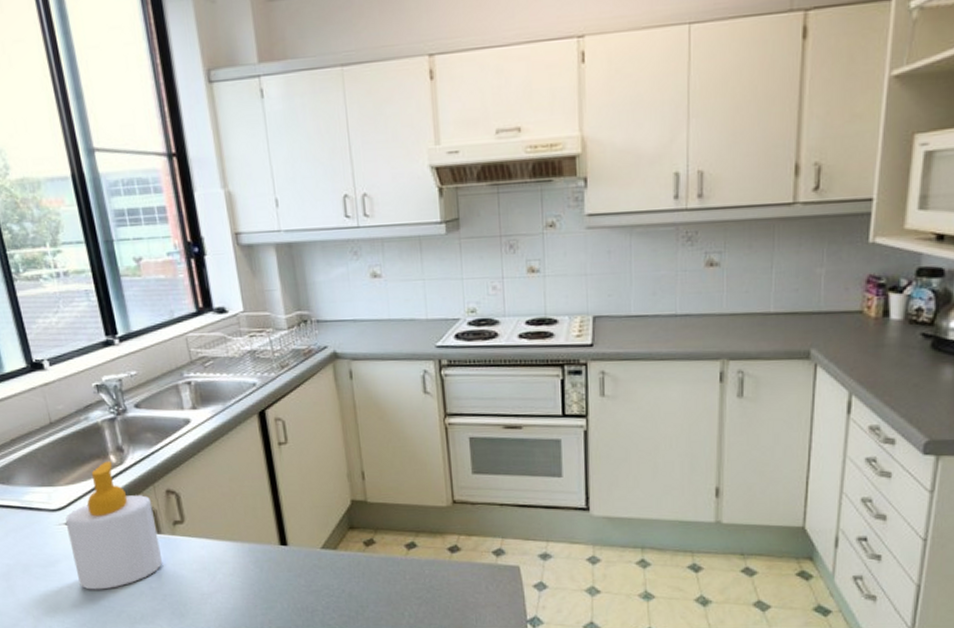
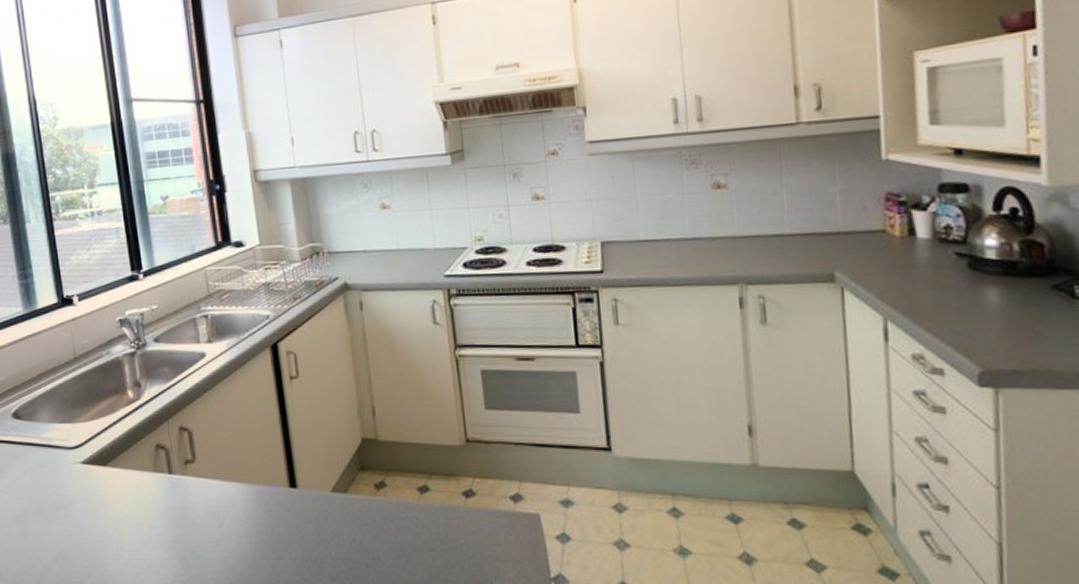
soap bottle: present [65,461,162,590] -> none [81,397,172,535]

